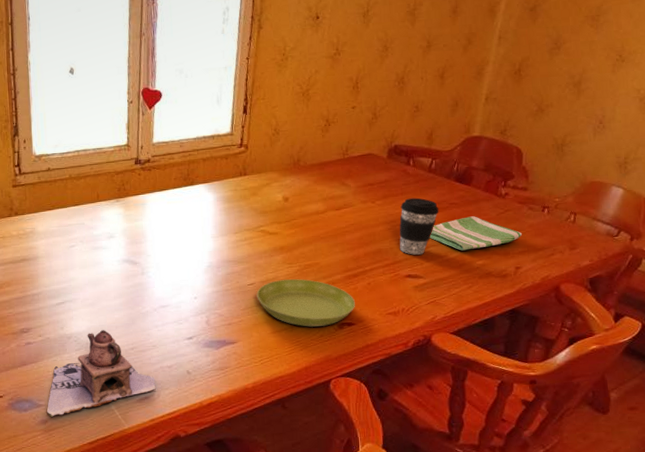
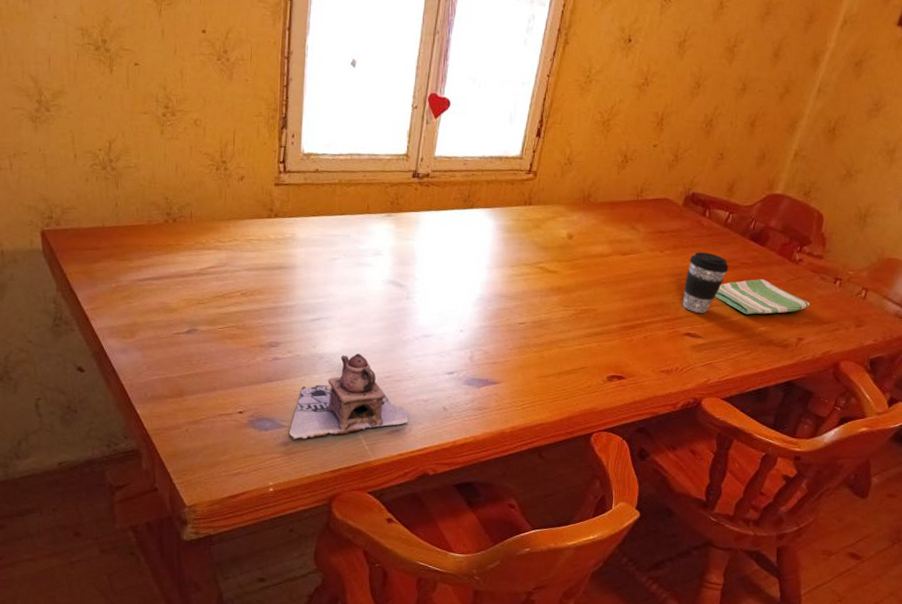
saucer: present [256,279,356,327] -> none [526,322,629,377]

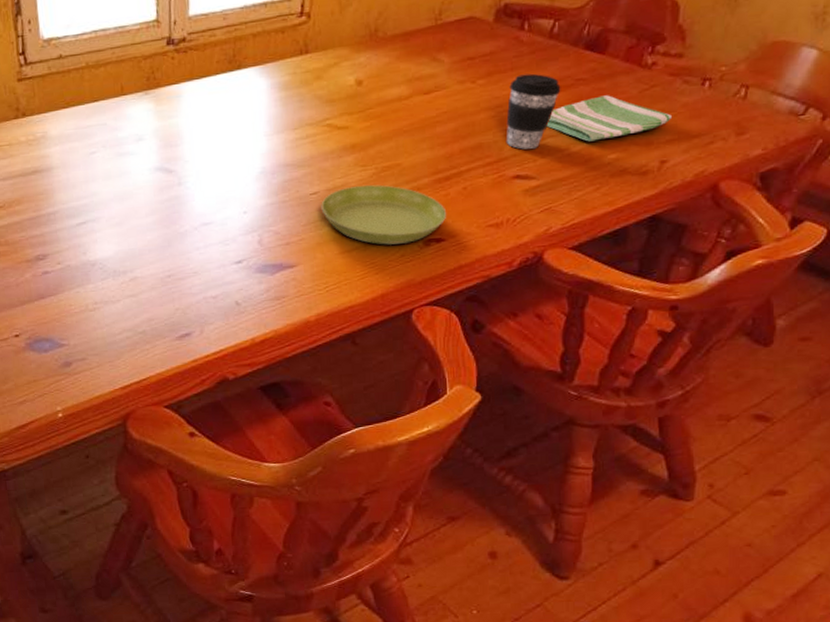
teapot: present [288,353,409,440] -> none [70,254,198,359]
saucer: none [526,322,629,377] -> present [321,184,447,245]

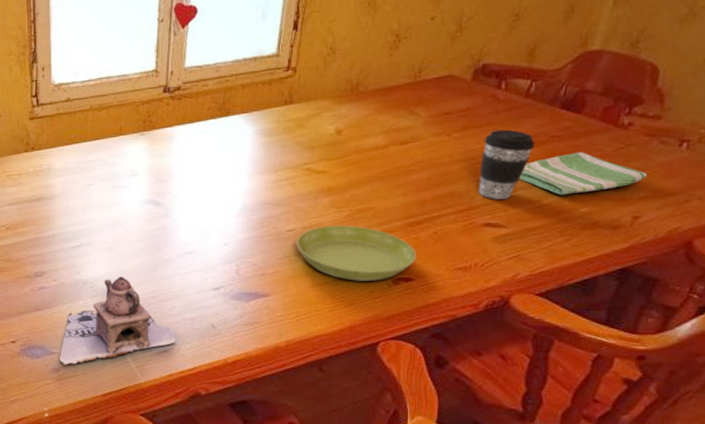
teapot: none [70,254,198,359] -> present [59,276,176,366]

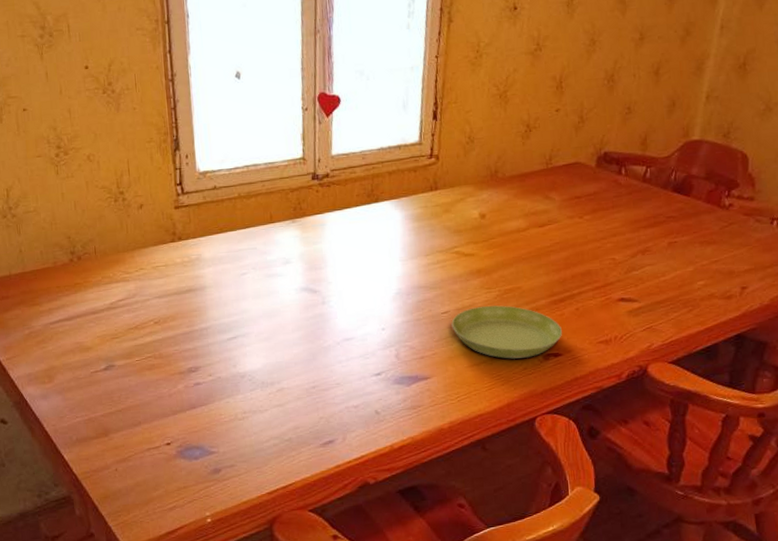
teapot: present [59,276,176,366] -> none [219,367,341,465]
coffee cup: present [478,129,535,199] -> none [610,211,655,276]
dish towel: present [519,152,646,195] -> none [644,230,748,270]

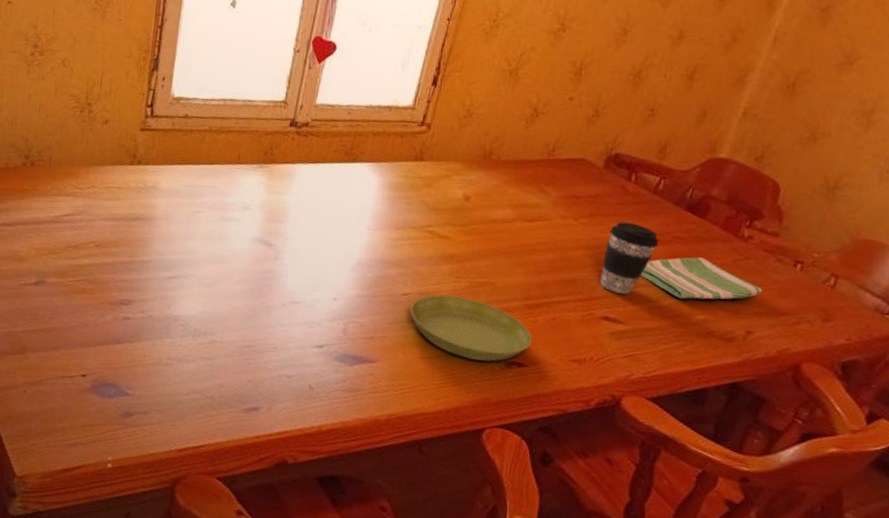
coffee cup: none [610,211,655,276] -> present [599,221,659,294]
dish towel: none [644,230,748,270] -> present [640,257,762,300]

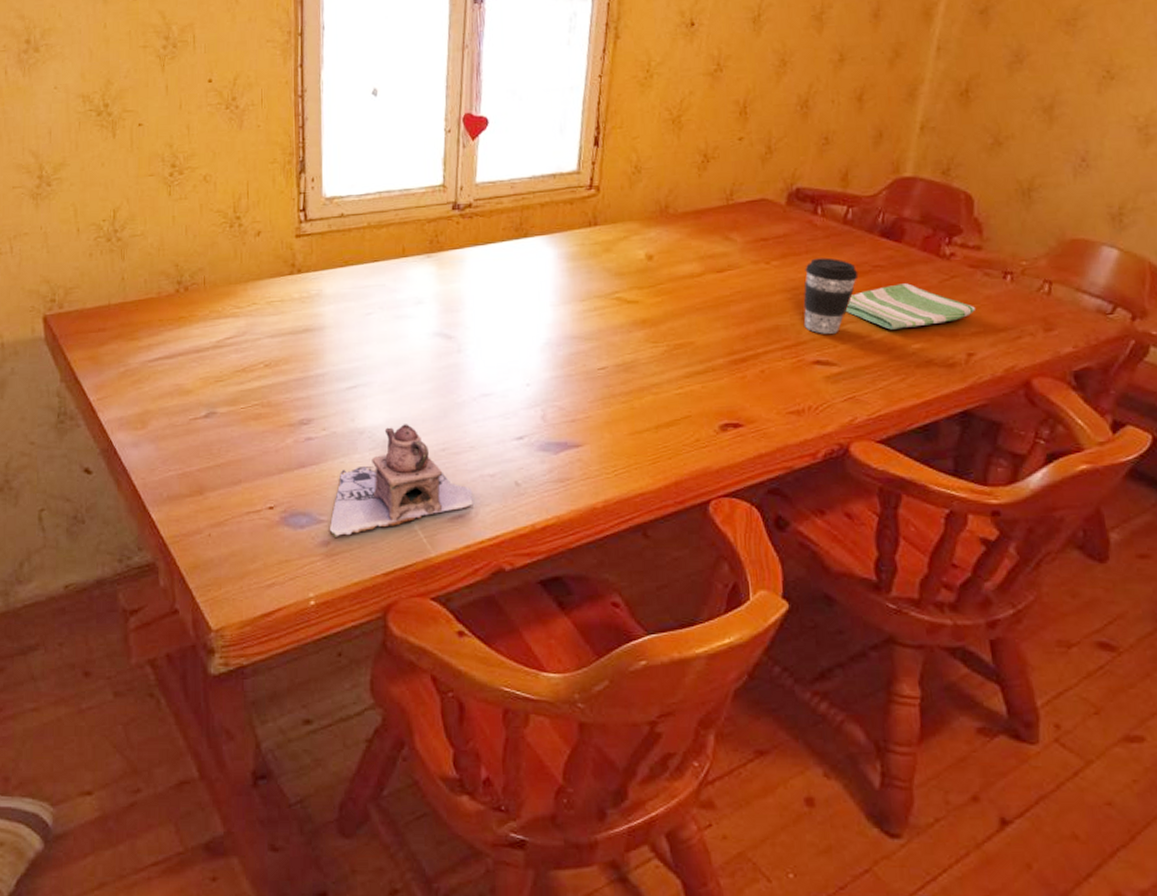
teapot: none [133,318,270,411] -> present [329,424,473,537]
saucer: present [410,295,533,362] -> none [609,363,744,428]

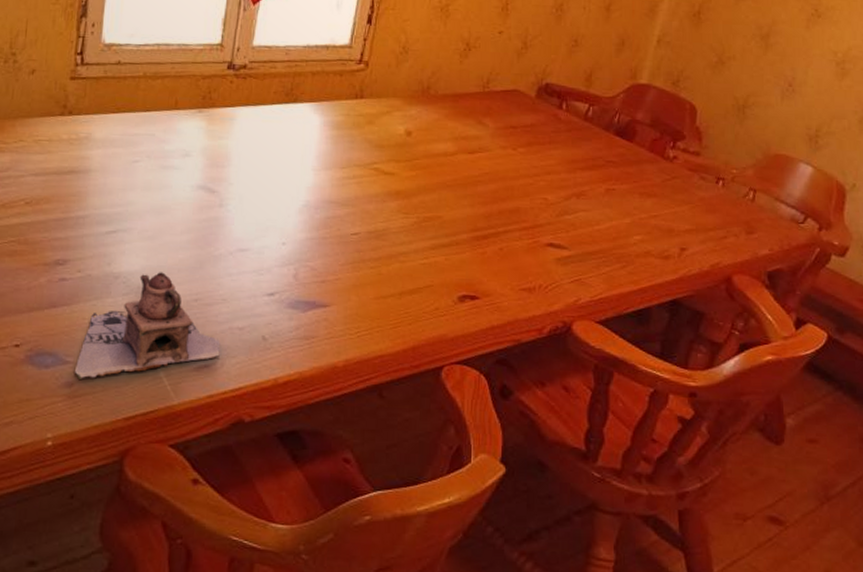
coffee cup: present [803,257,859,334] -> none [541,149,593,220]
dish towel: present [845,283,975,330] -> none [579,179,690,221]

